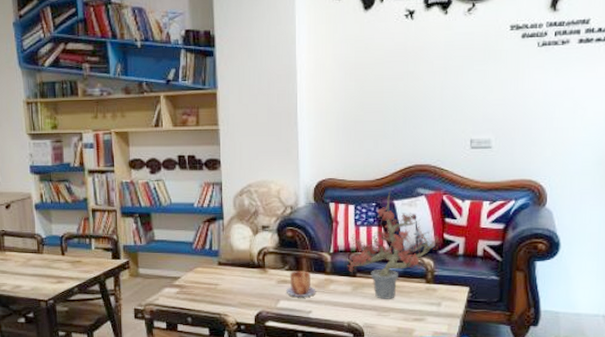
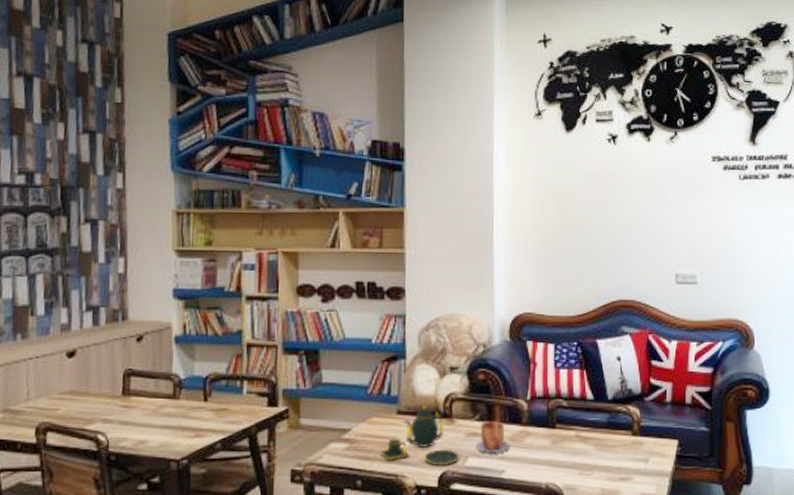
teapot: none [205,258,272,307] -> present [380,406,459,466]
potted plant: present [336,189,440,299] -> none [534,327,646,455]

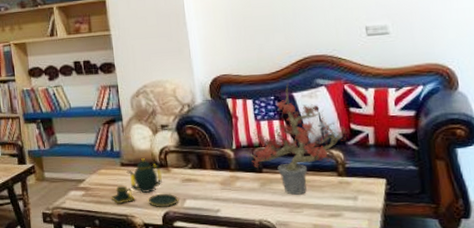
mug: present [476,421,511,453] -> none [191,168,223,195]
potted plant: none [534,327,646,455] -> present [240,82,347,195]

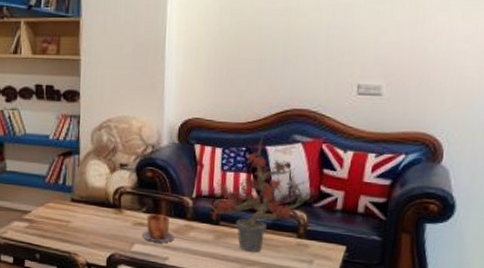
teapot: present [111,158,178,207] -> none [56,196,126,249]
mug: none [191,168,223,195] -> present [142,214,175,242]

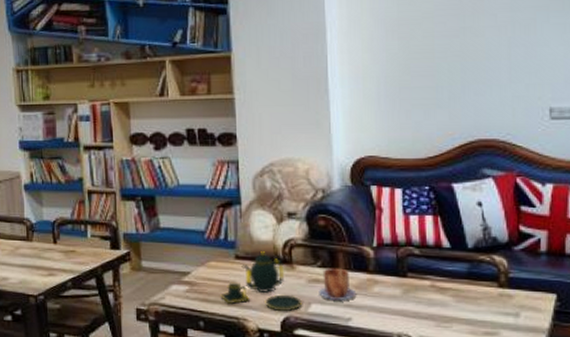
teapot: none [56,196,126,249] -> present [220,251,302,311]
potted plant: present [199,134,316,252] -> none [381,170,514,307]

